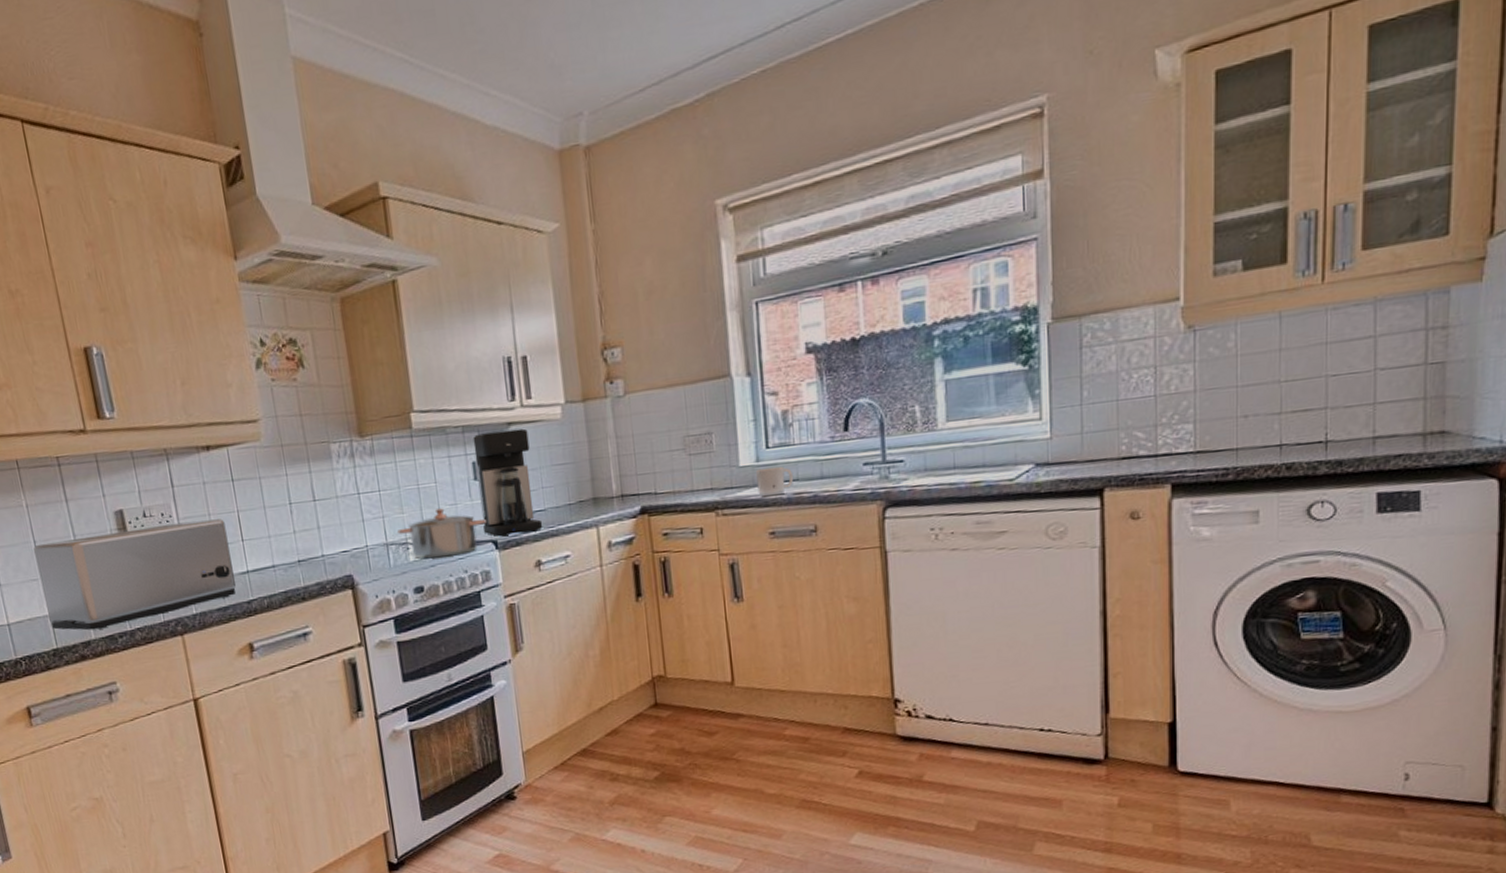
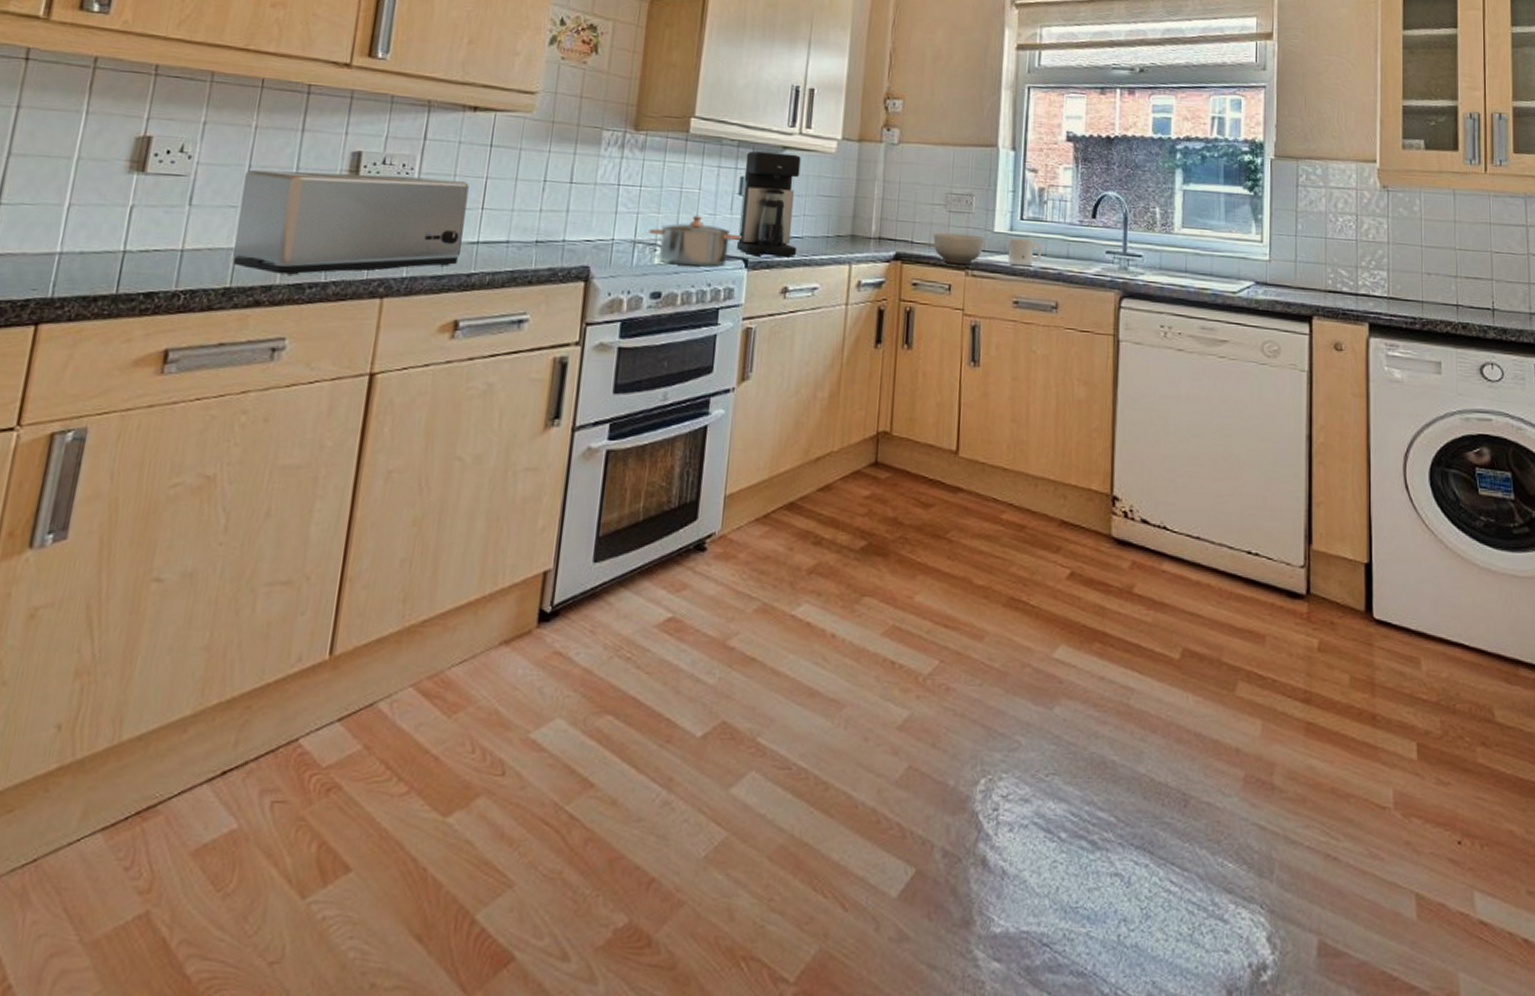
bowl: none [676,474,732,507] -> present [933,232,986,265]

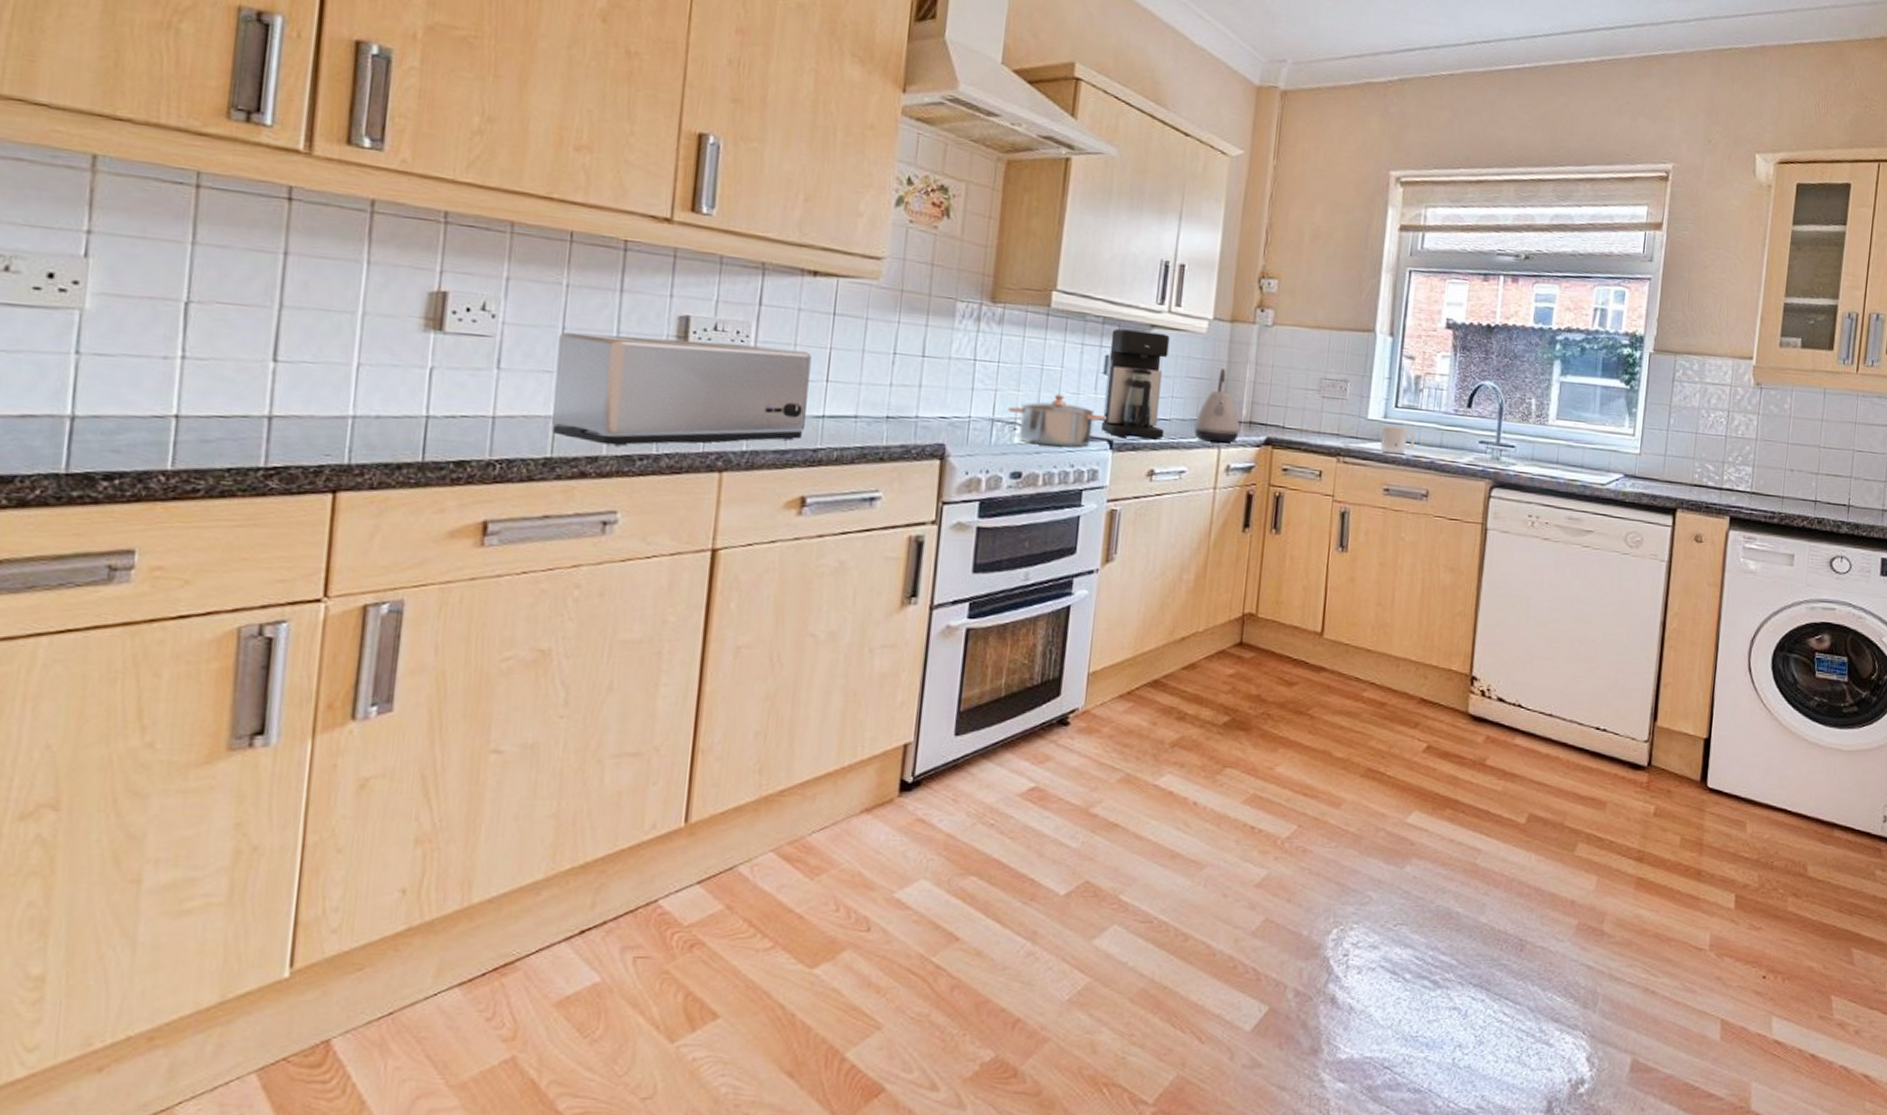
kettle: none [825,185,871,259] -> present [1193,368,1241,443]
bowl: present [933,232,986,265] -> none [1305,418,1359,452]

